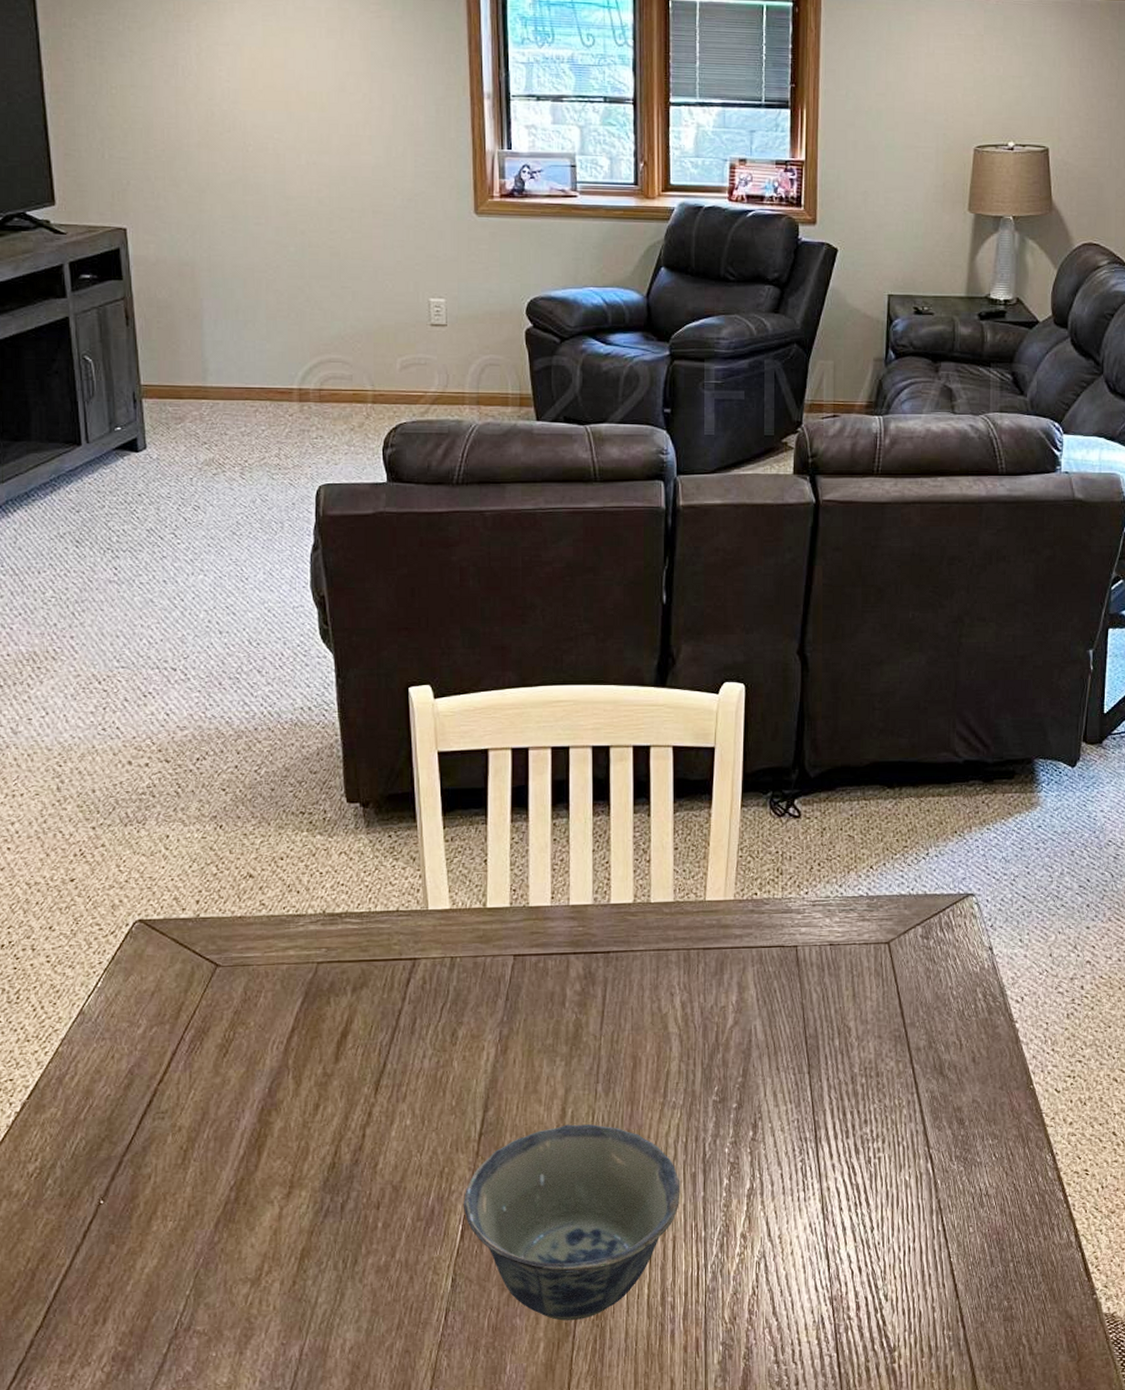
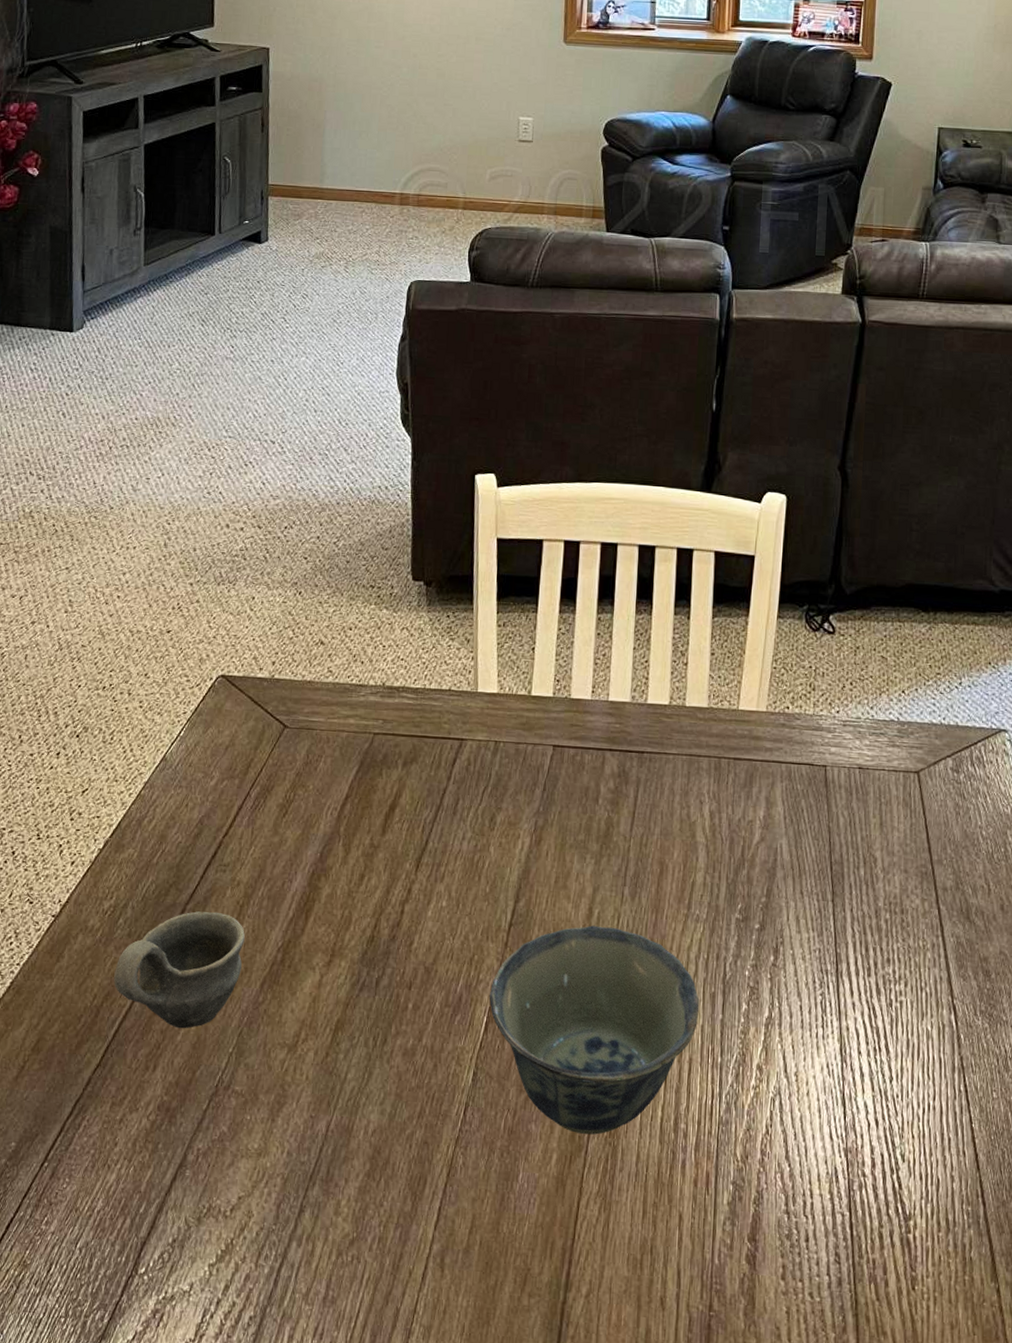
cup: none [48,1159,192,1279] -> present [114,911,245,1029]

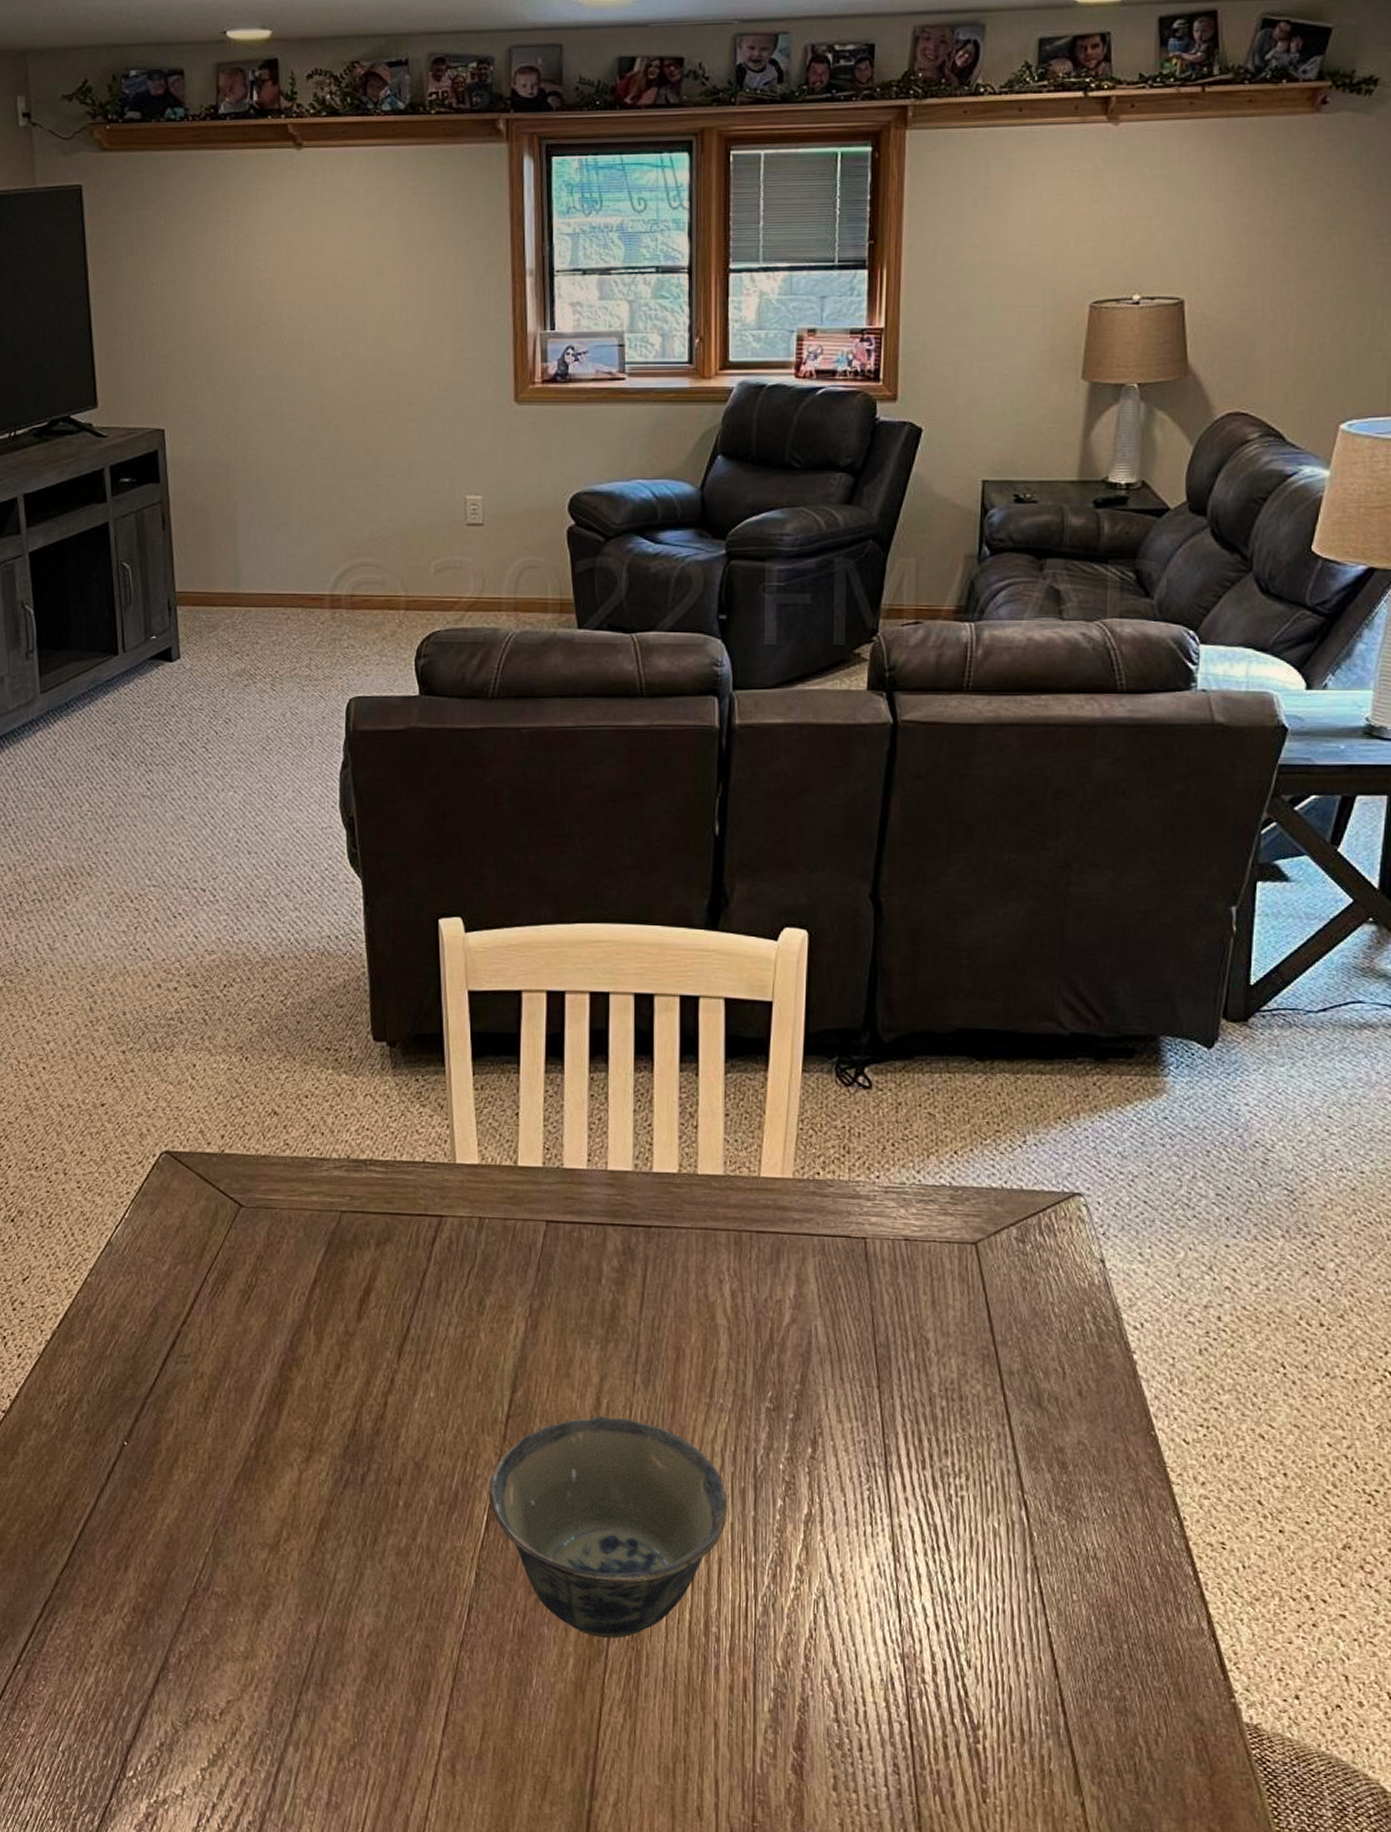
cup: present [114,911,245,1029] -> none [75,1405,213,1528]

